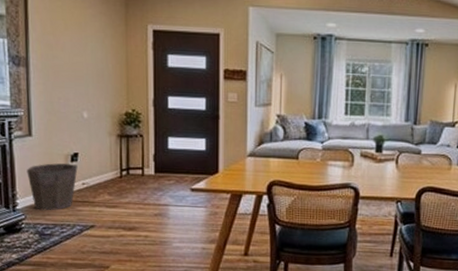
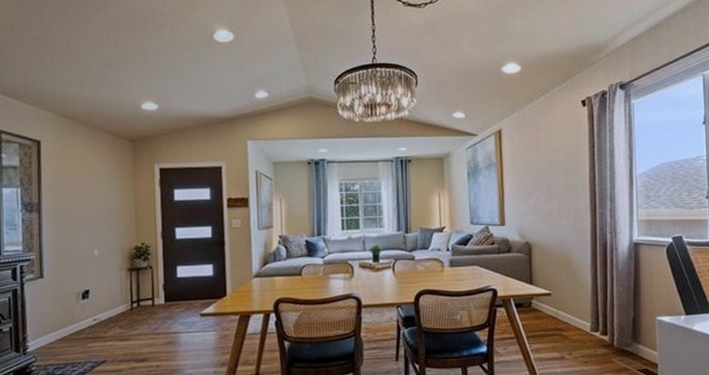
waste bin: present [26,163,78,211] -> none [38,301,89,351]

